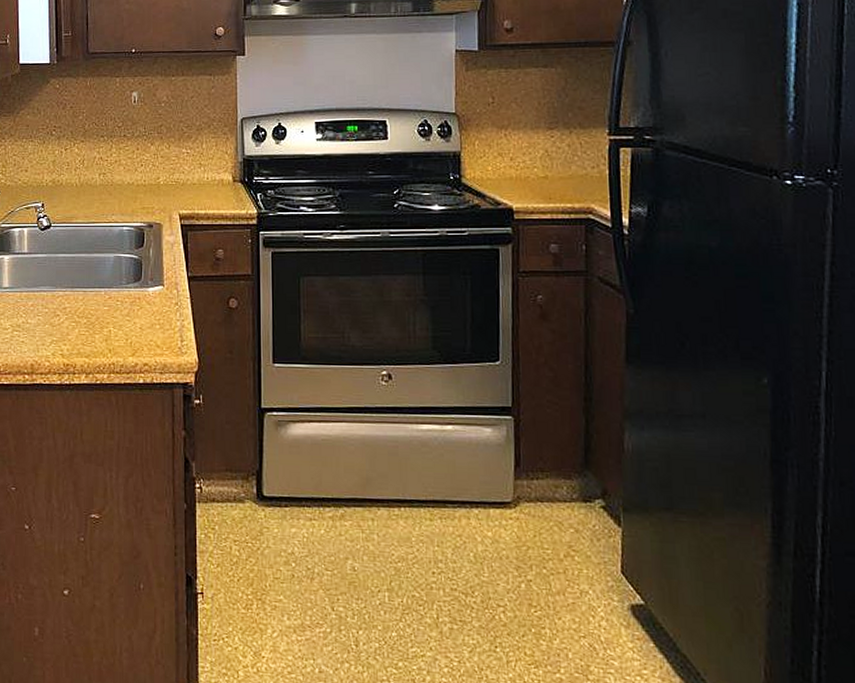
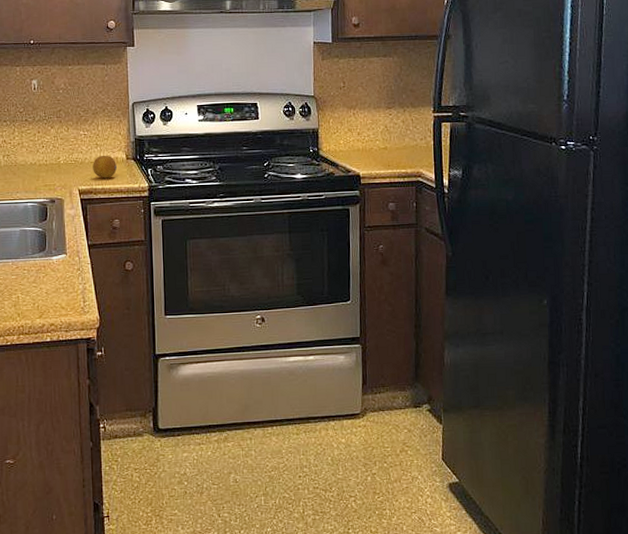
fruit: none [195,177,222,203] -> present [93,156,117,179]

